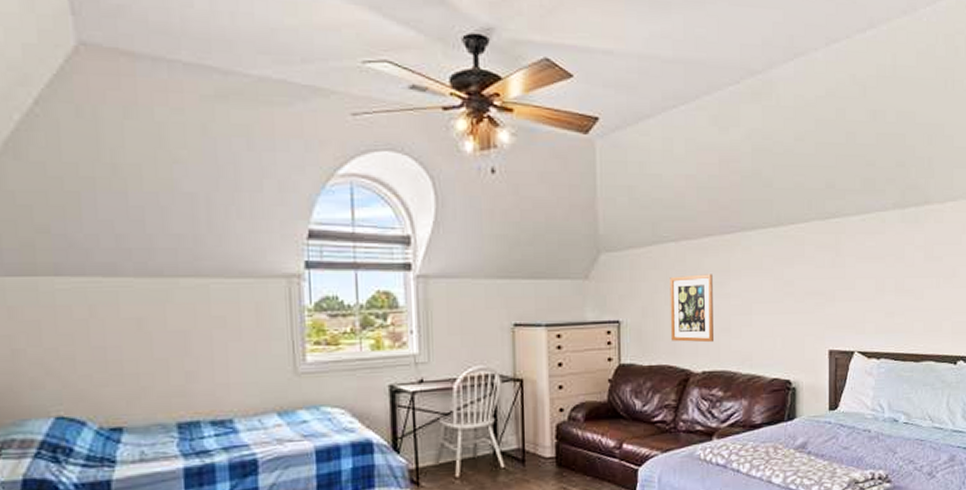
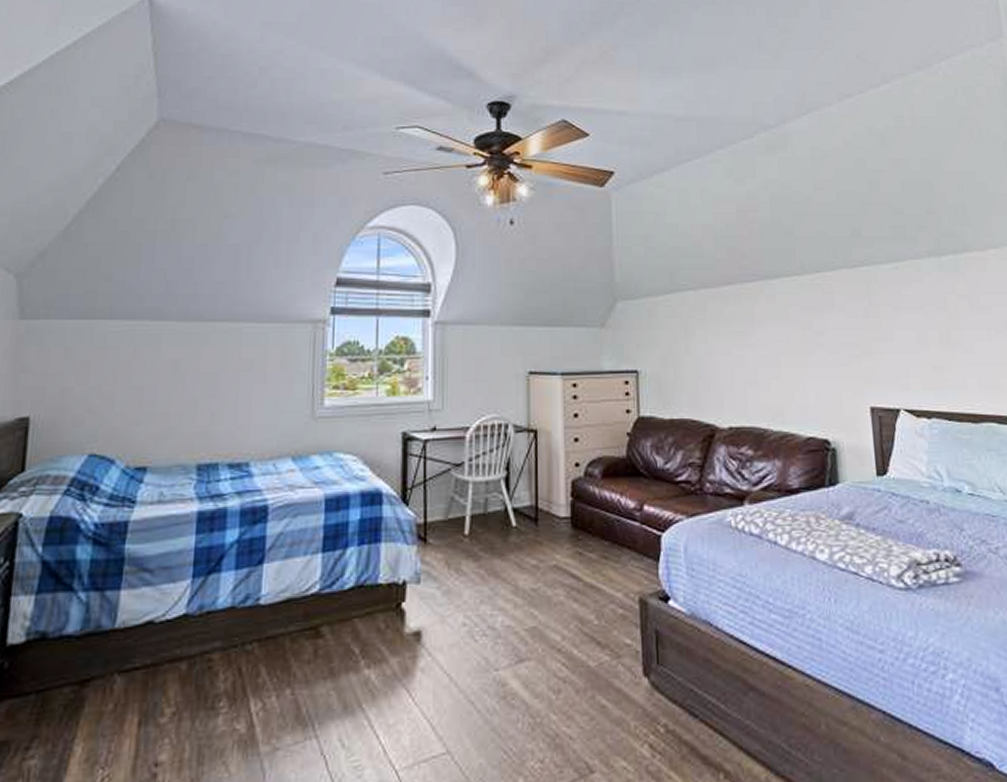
wall art: present [670,274,713,343] -> none [689,323,739,396]

